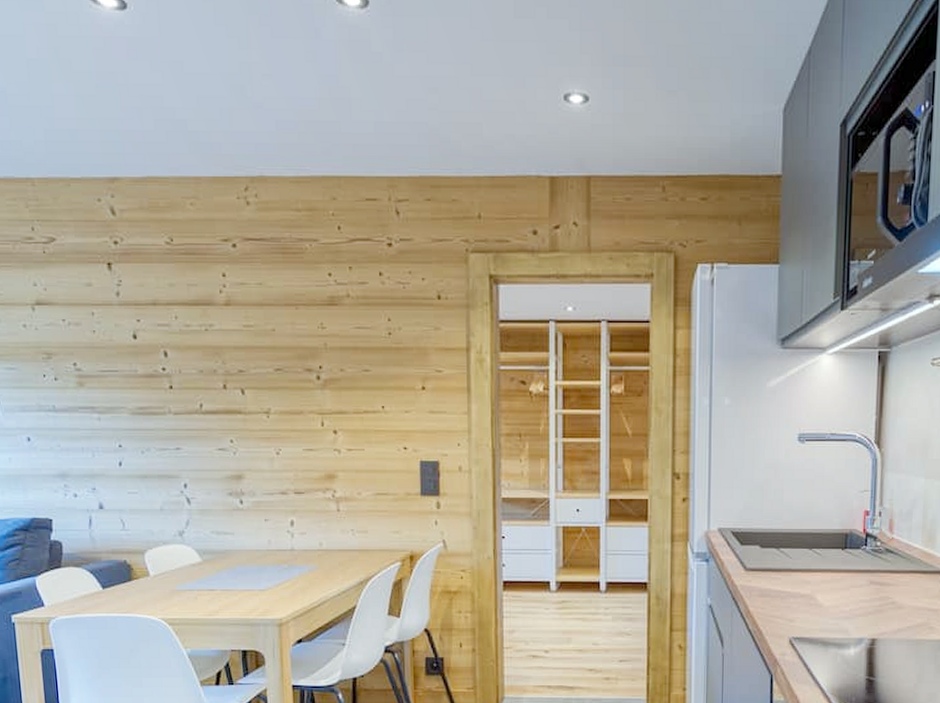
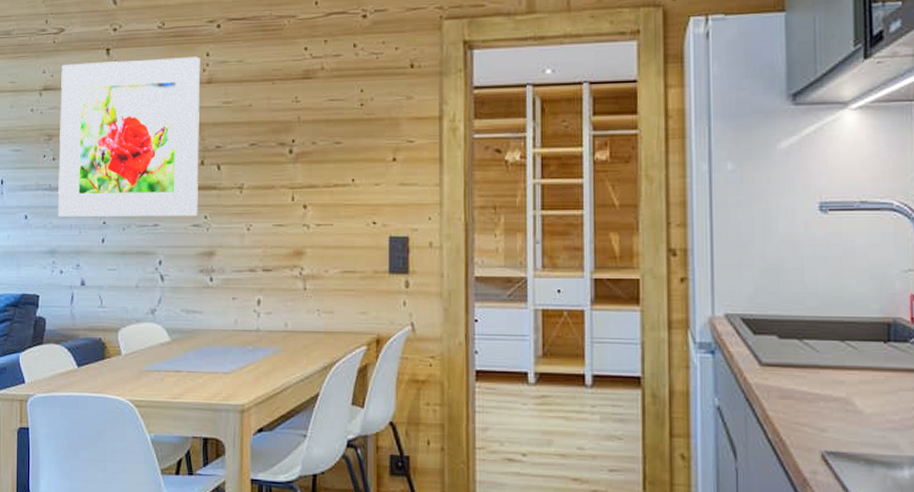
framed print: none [55,276,223,441] -> present [58,56,201,217]

